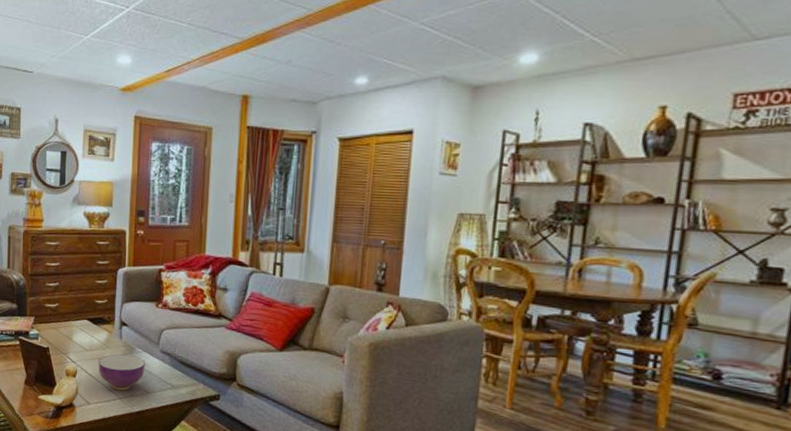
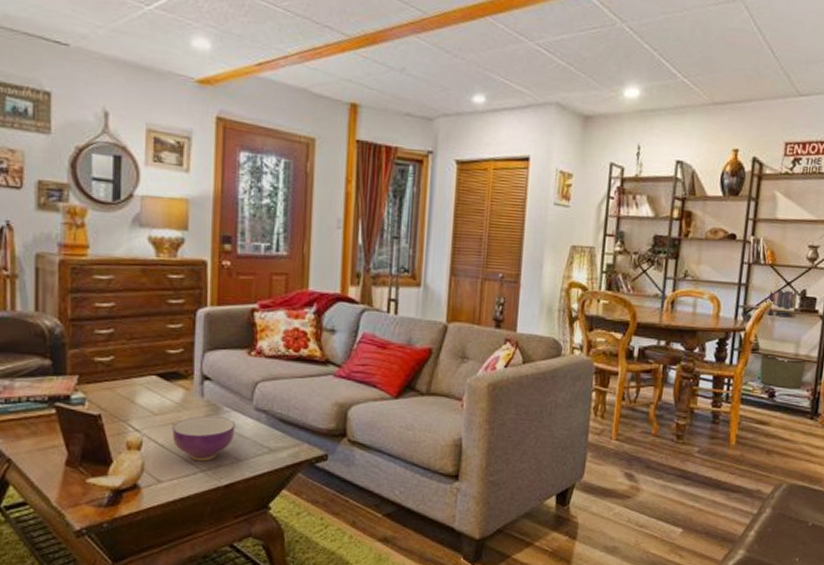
basket: none [699,331,769,373] -> present [759,354,806,390]
books: none [711,258,755,291] -> present [768,289,798,318]

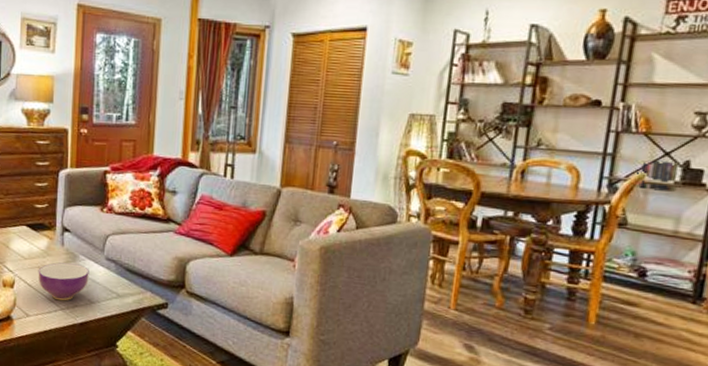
basket: present [759,354,806,390] -> none [627,230,688,270]

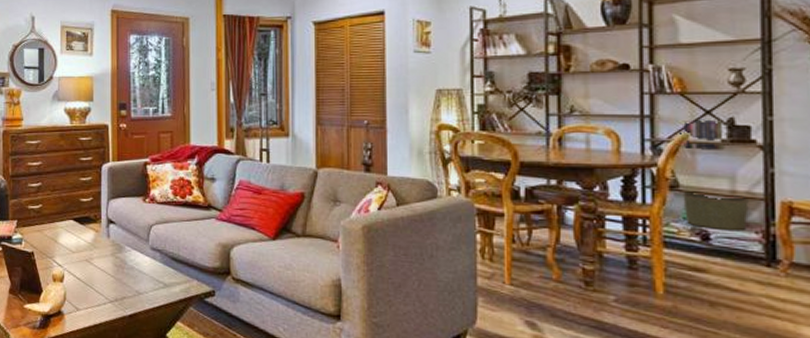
bowl: present [38,262,89,301] -> none [86,254,136,293]
basket: none [627,230,688,270] -> present [683,191,749,231]

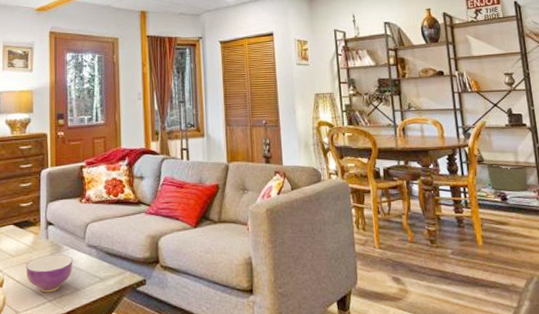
bowl: none [86,254,136,293] -> present [25,254,73,293]
books: present [685,119,725,150] -> none [482,110,509,133]

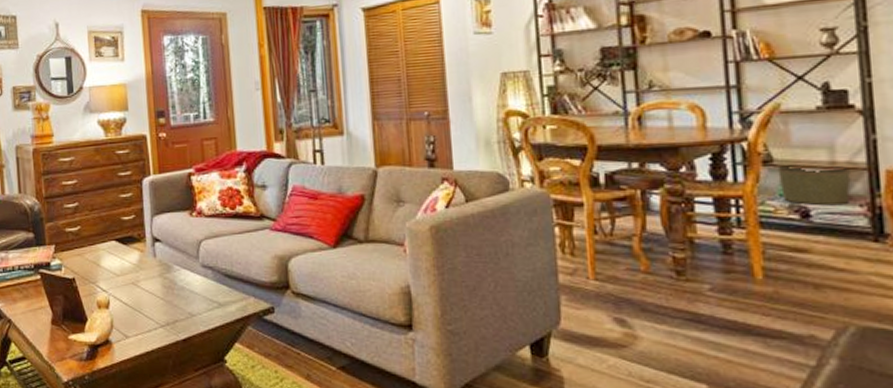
bowl: present [25,254,73,293] -> none [132,275,187,317]

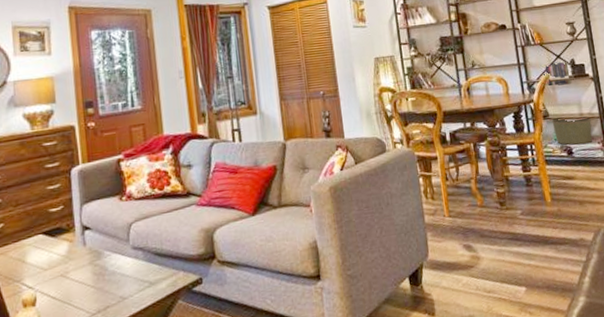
books: none [775,85,821,120] -> present [546,62,572,86]

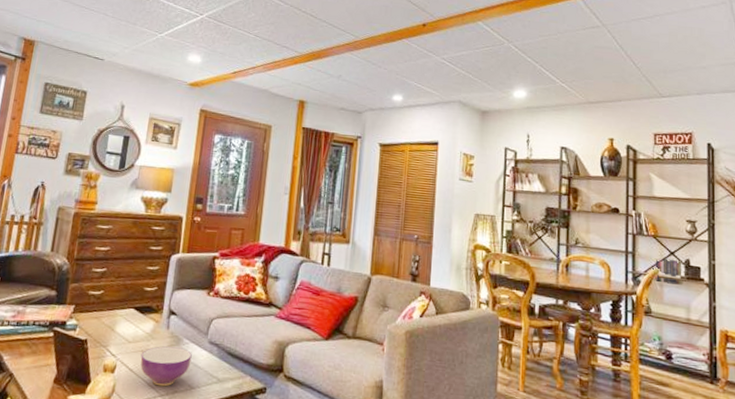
bowl: none [61,261,118,307] -> present [140,346,192,387]
basket: present [552,117,593,146] -> none [654,318,699,353]

